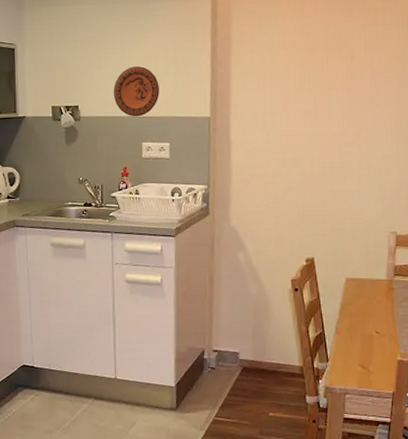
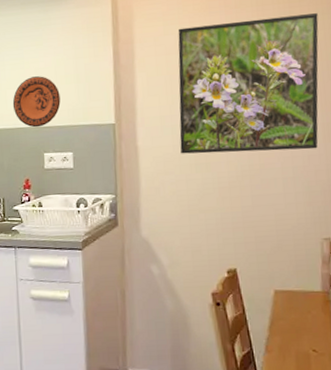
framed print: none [269,23,398,150] -> present [178,13,319,154]

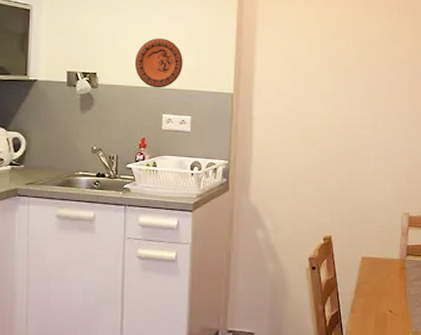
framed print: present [178,13,319,154] -> none [291,14,411,135]

